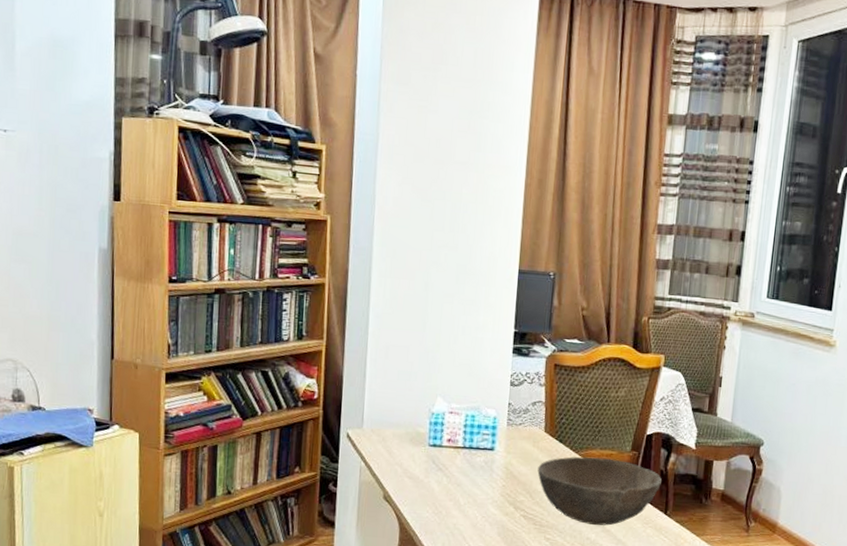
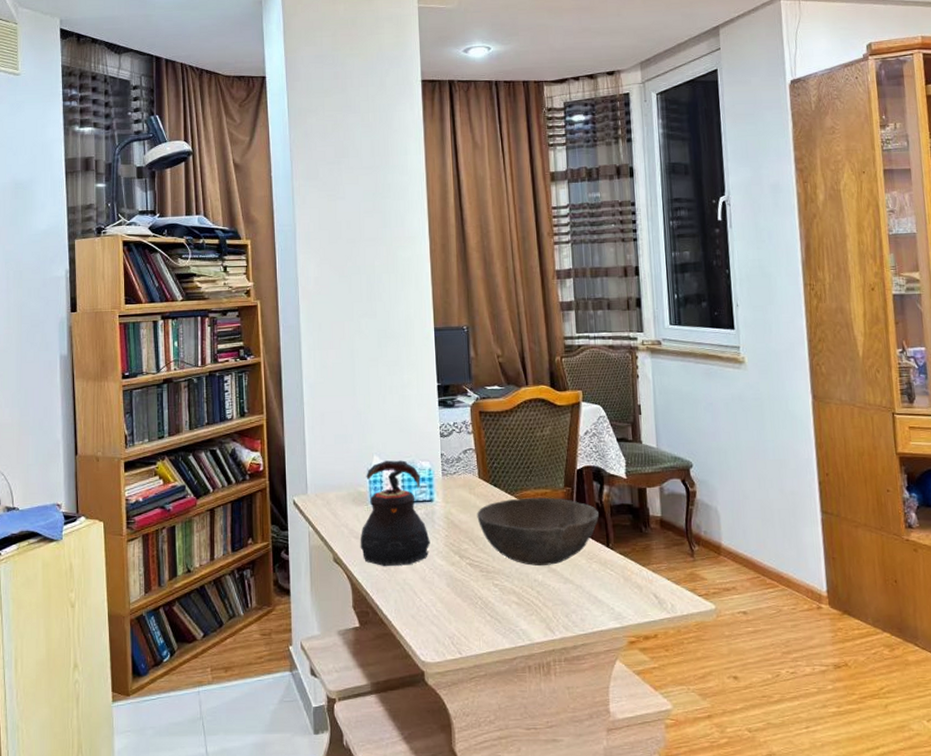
teapot: none [412,403,486,511] -> present [360,460,430,566]

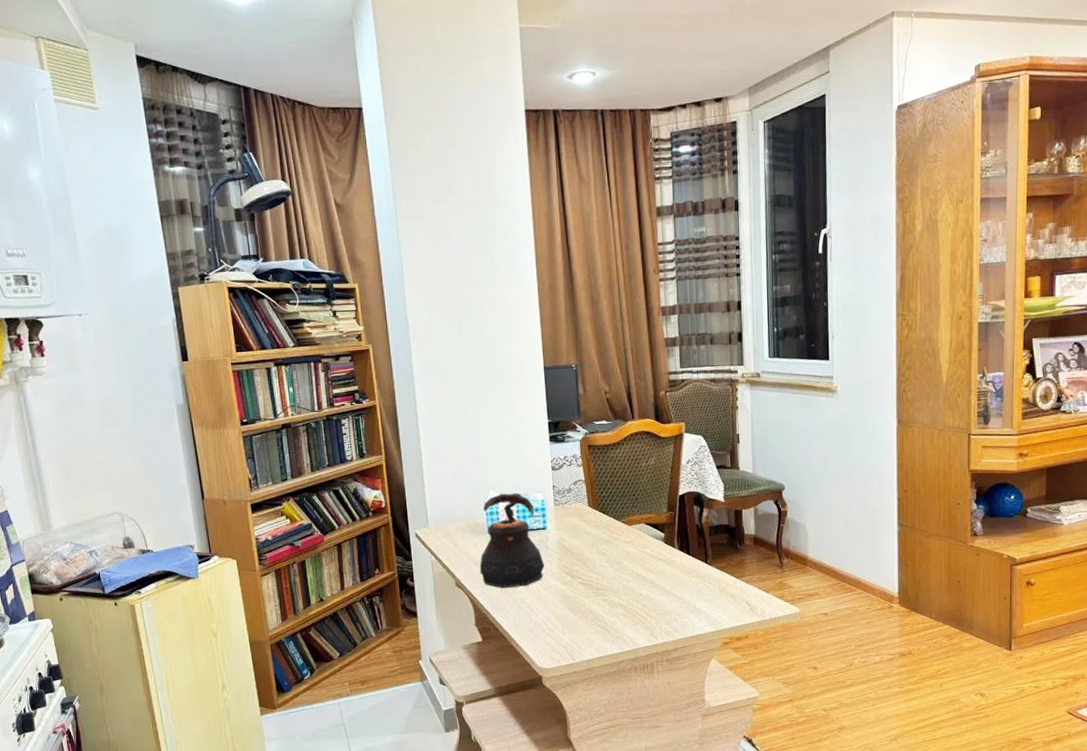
bowl: present [477,497,599,567] -> none [587,521,699,583]

